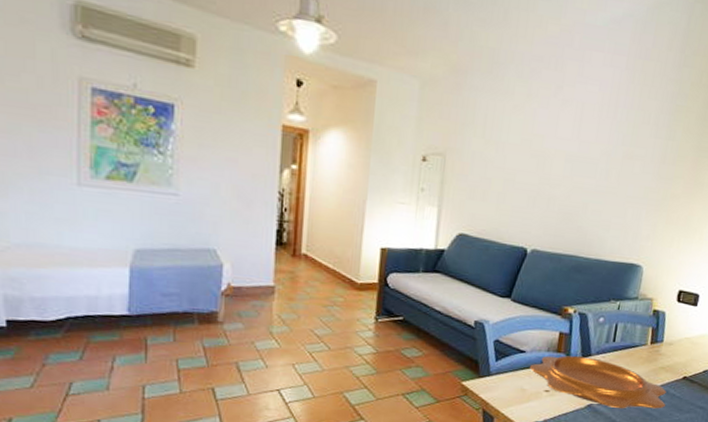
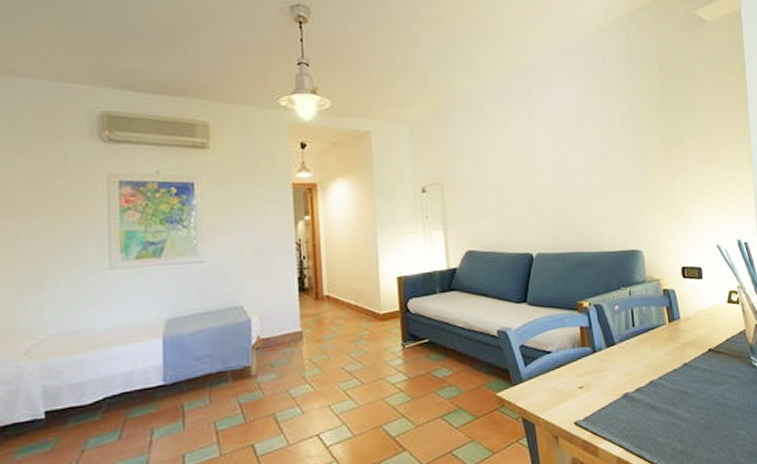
decorative bowl: present [529,355,667,409] -> none [558,346,699,393]

